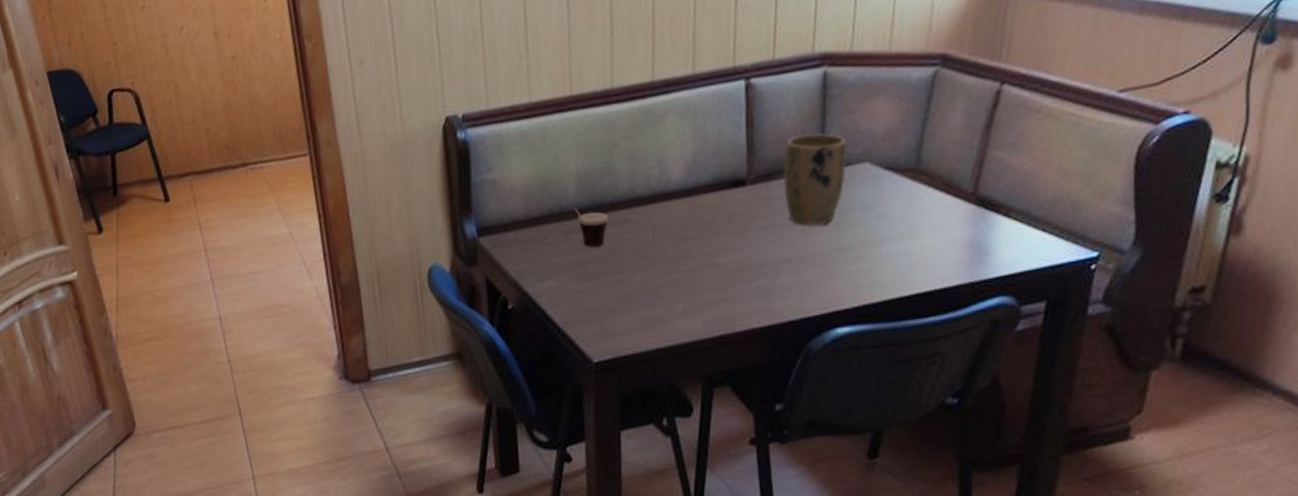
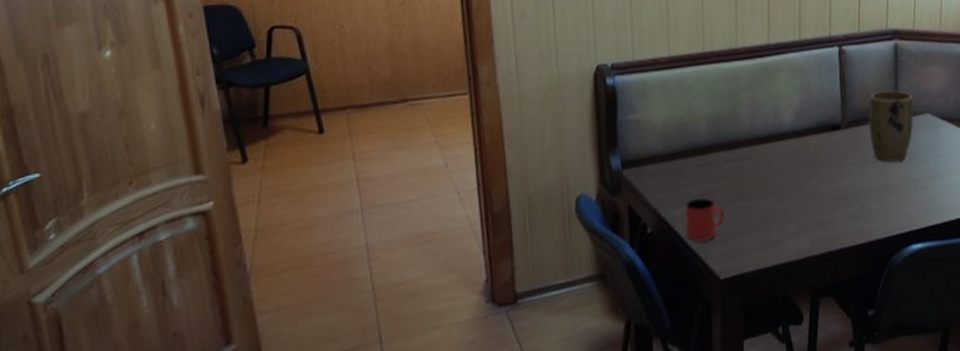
cup: none [551,269,598,320] -> present [685,197,725,242]
cup: present [559,205,608,247] -> none [692,143,733,179]

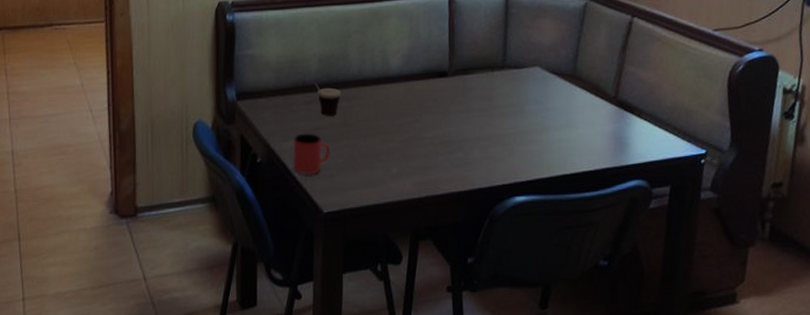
cup: none [692,143,733,179] -> present [303,81,341,116]
plant pot: present [868,90,914,162] -> none [476,41,524,112]

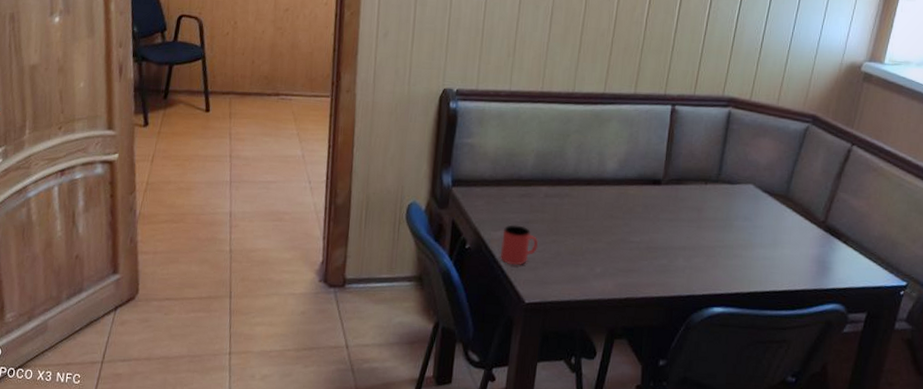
cup: present [303,81,341,116] -> none [518,174,555,211]

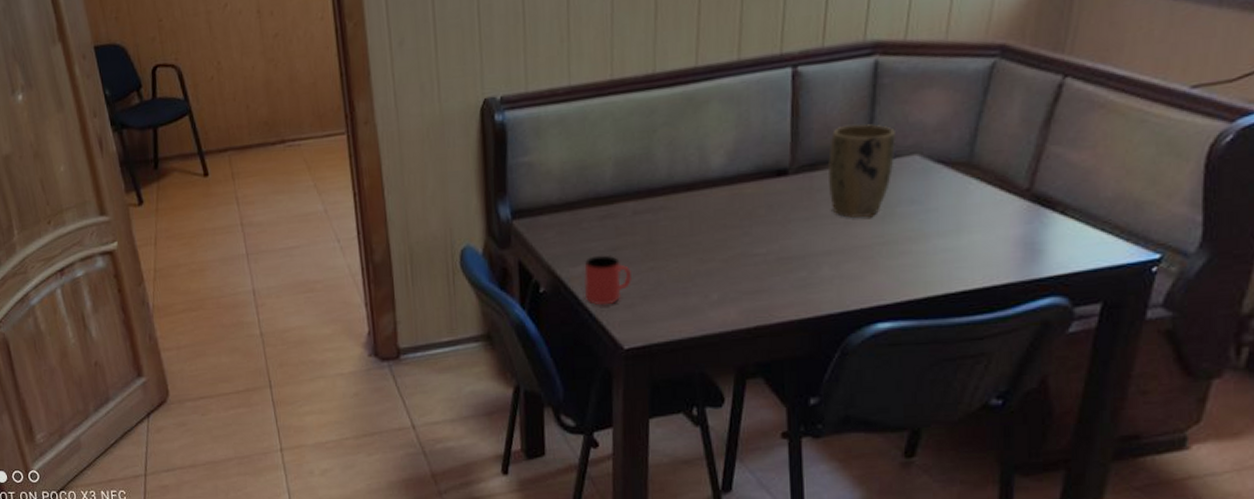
plant pot: none [689,154,739,225] -> present [828,124,897,218]

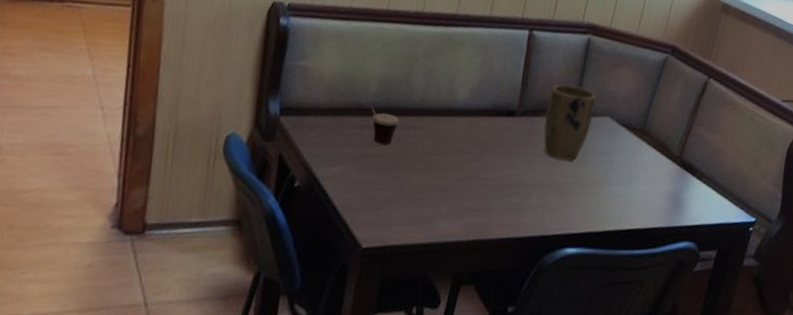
cup: present [584,254,631,306] -> none [335,159,379,206]
cup: none [595,190,645,233] -> present [358,103,399,145]

